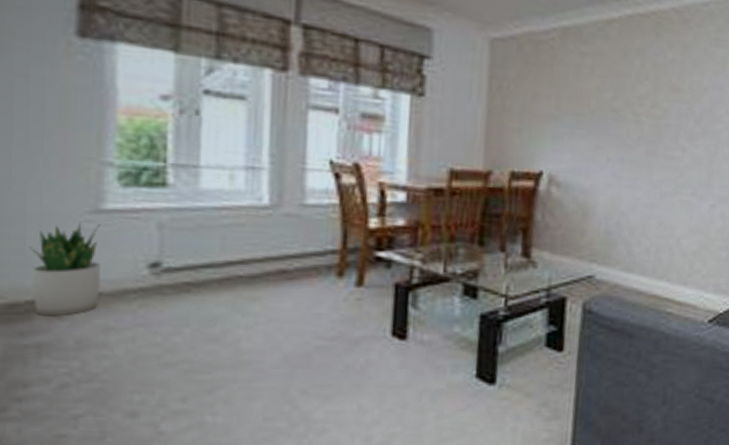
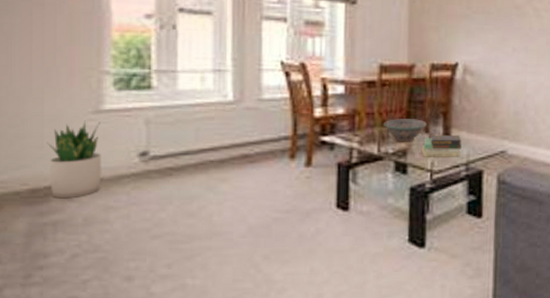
decorative bowl: none [450,234,503,262] -> present [383,119,427,142]
books: none [495,255,543,281] -> present [421,134,462,157]

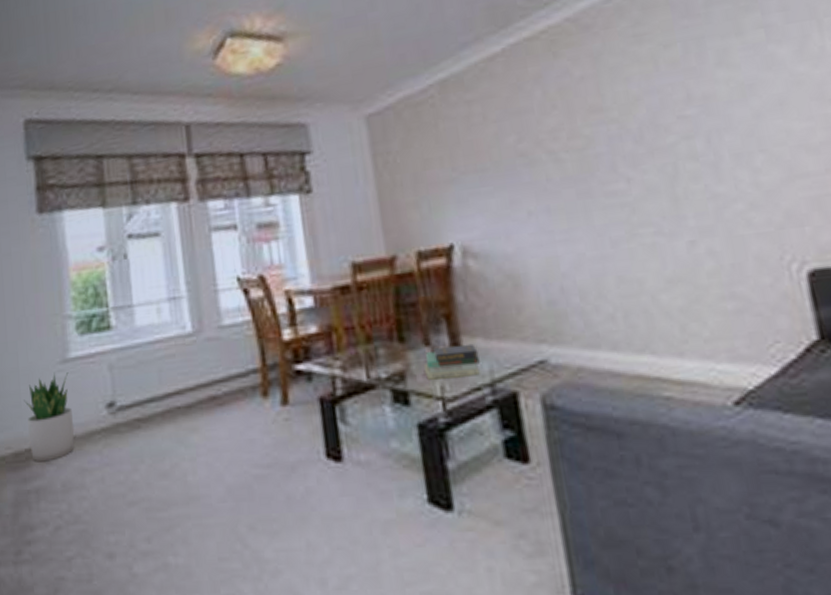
decorative bowl: present [383,119,427,142] -> none [367,328,425,362]

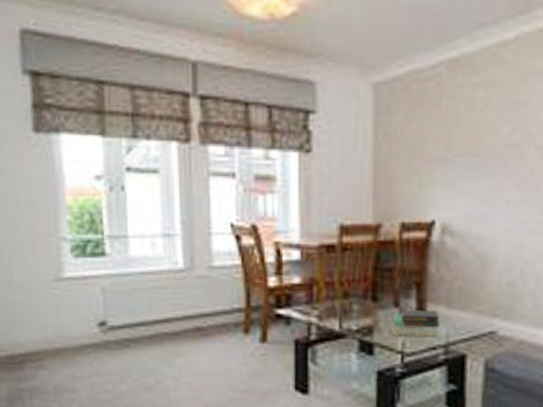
planter: present [24,372,75,462] -> none [18,288,67,366]

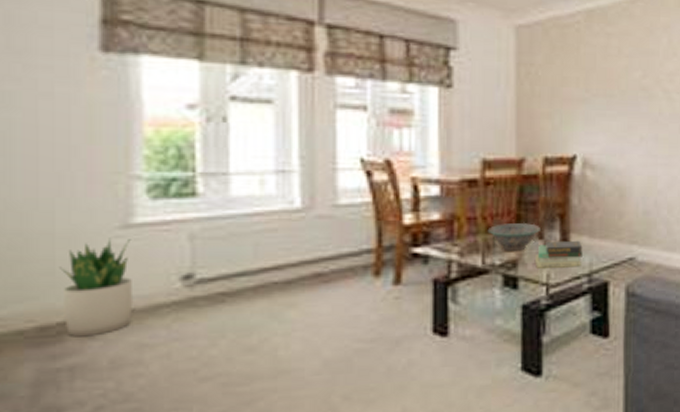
planter: none [18,288,67,366] -> present [60,238,134,337]
decorative bowl: none [344,289,396,318] -> present [487,223,540,251]

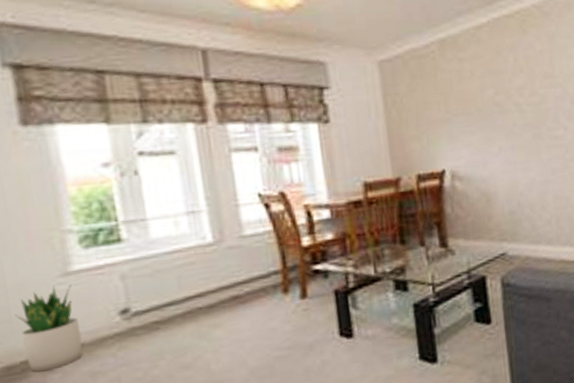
decorative bowl: present [487,223,540,251] -> none [375,233,421,259]
books: present [534,240,583,268] -> none [419,243,461,271]

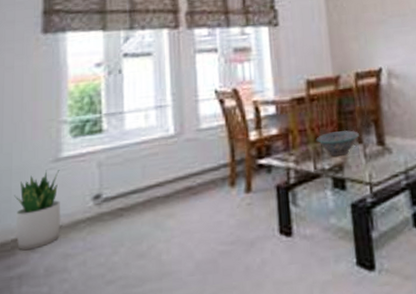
decorative bowl: none [375,233,421,259] -> present [316,130,359,156]

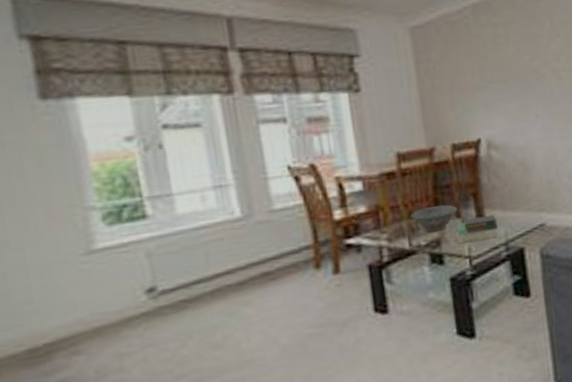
planter: present [14,170,61,251] -> none [37,263,109,355]
books: none [357,141,398,170] -> present [455,214,498,244]

